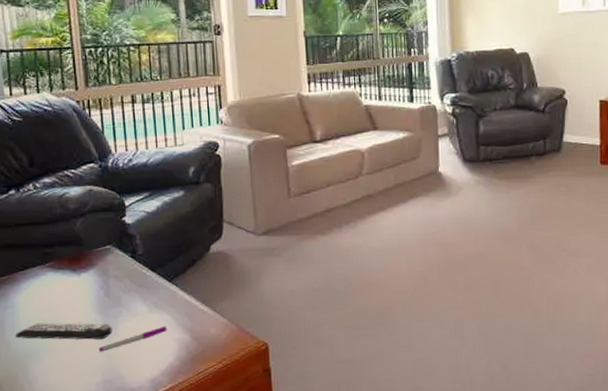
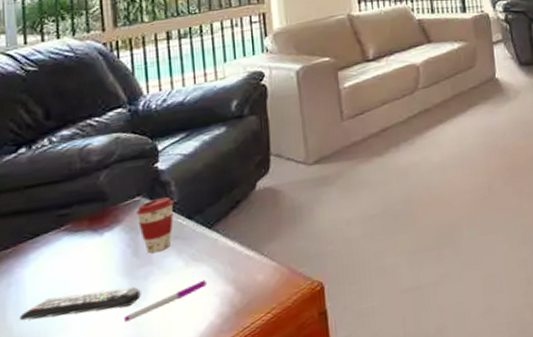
coffee cup: none [107,249,139,297] -> present [136,197,174,254]

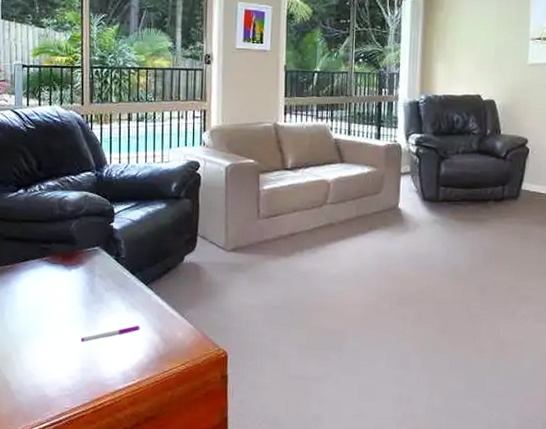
remote control: present [18,286,141,321] -> none [12,310,93,330]
coffee cup: present [136,197,174,254] -> none [95,252,122,295]

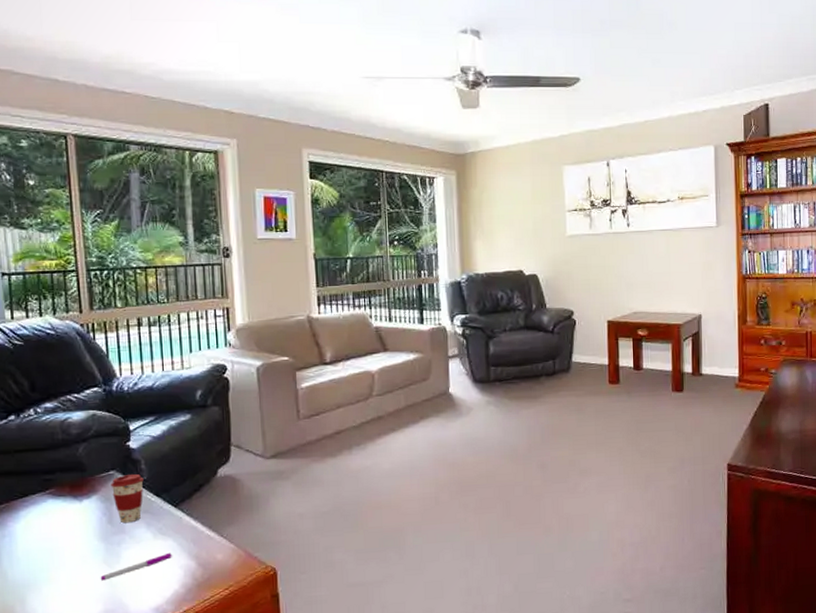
coffee cup: none [95,252,122,295] -> present [110,474,144,524]

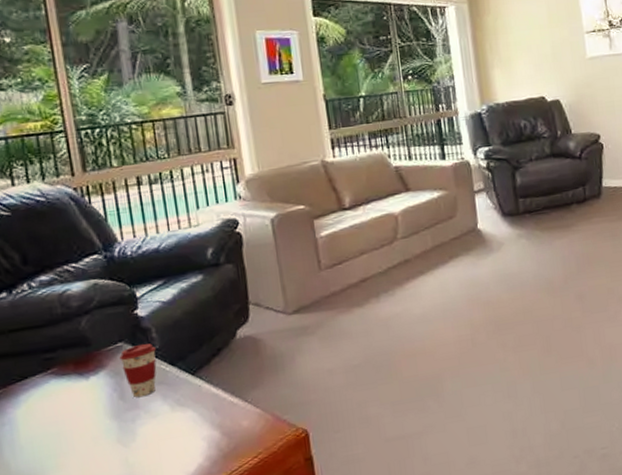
pen: present [100,552,172,581] -> none [115,424,193,462]

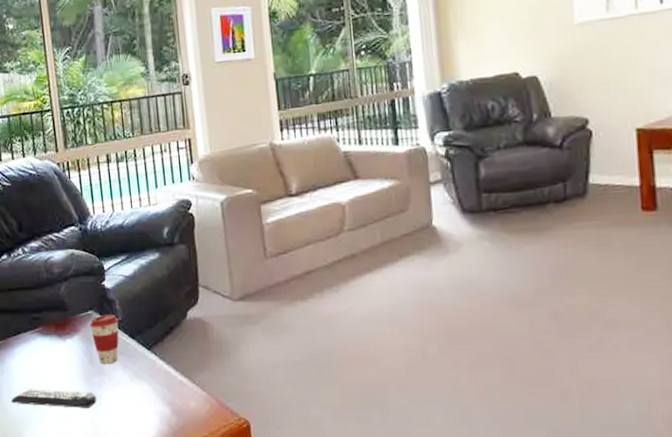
remote control: none [14,429,130,459] -> present [10,389,97,408]

